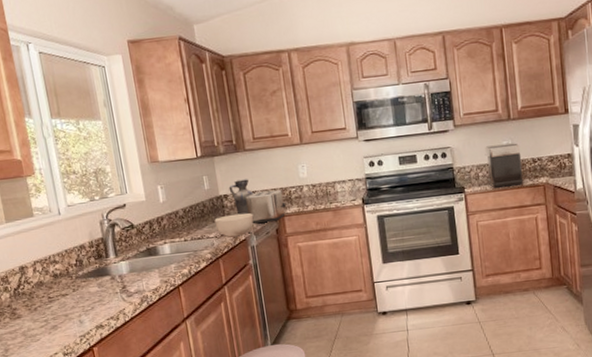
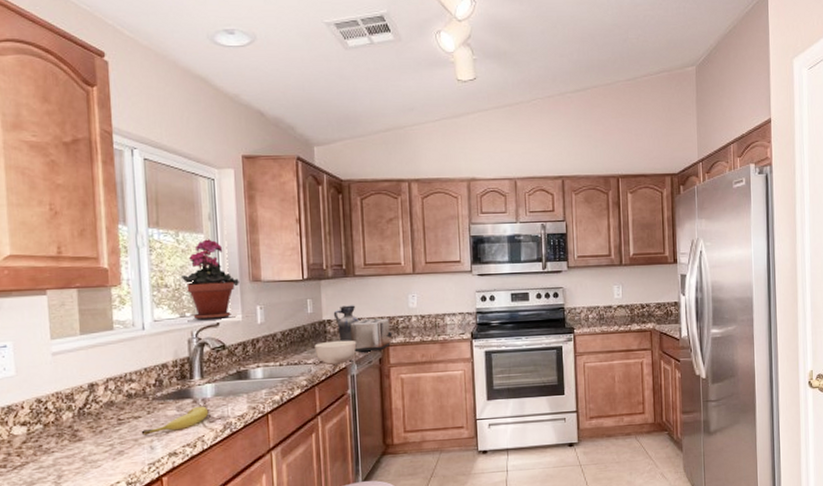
fruit: none [69,282,127,311] -> present [141,406,209,435]
potted plant: none [87,125,140,203] -> present [182,239,239,321]
coffee maker: present [484,143,524,188] -> none [595,288,632,331]

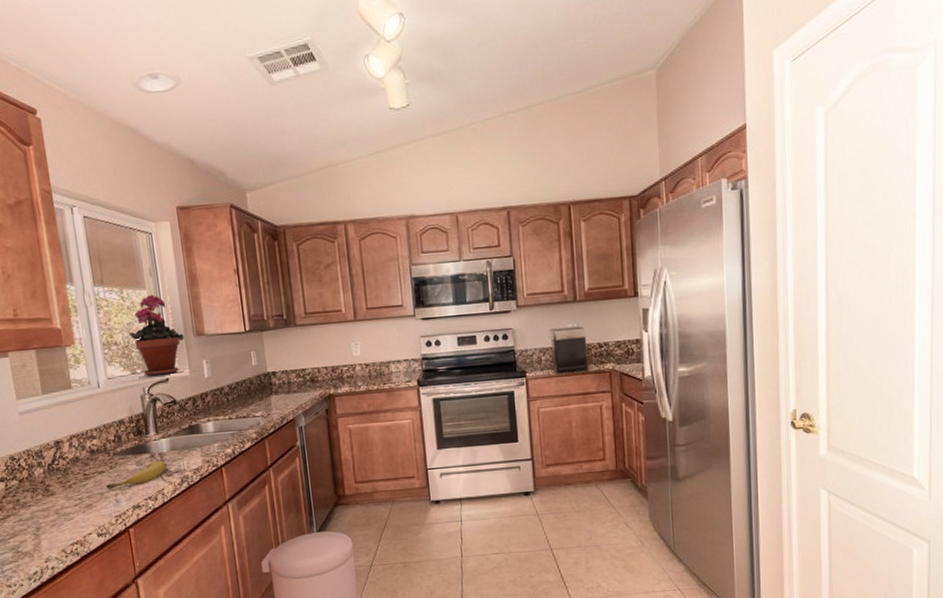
bowl: present [314,340,357,365] -> none [261,391,303,417]
ceramic jug: present [333,305,360,342] -> none [277,356,304,394]
toaster: present [350,318,393,353] -> none [295,368,338,404]
coffee maker: none [595,288,632,331] -> present [548,326,589,373]

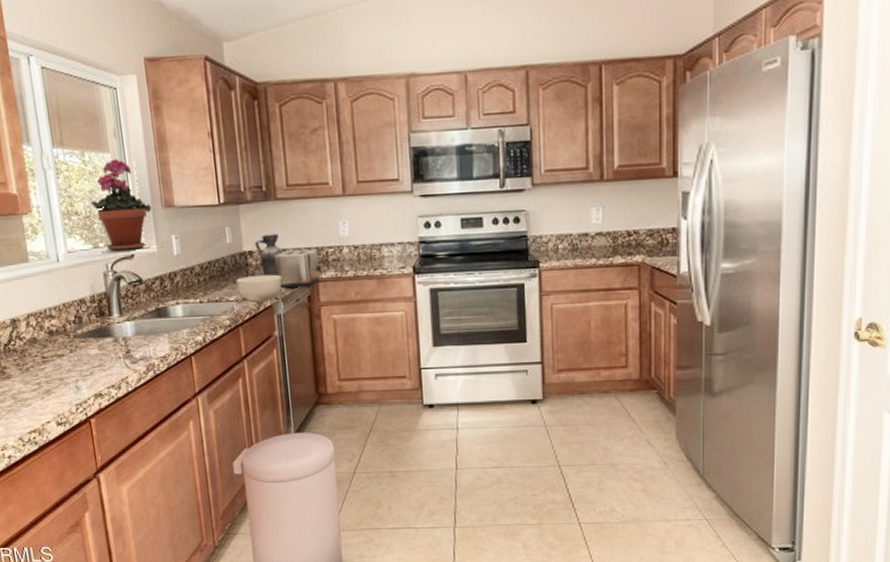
fruit: present [106,460,166,489] -> none [65,345,131,375]
bowl: none [261,391,303,417] -> present [236,274,283,302]
ceramic jug: none [277,356,304,394] -> present [254,234,284,277]
toaster: none [295,368,338,404] -> present [274,249,322,289]
coffee maker: present [548,326,589,373] -> none [567,210,614,265]

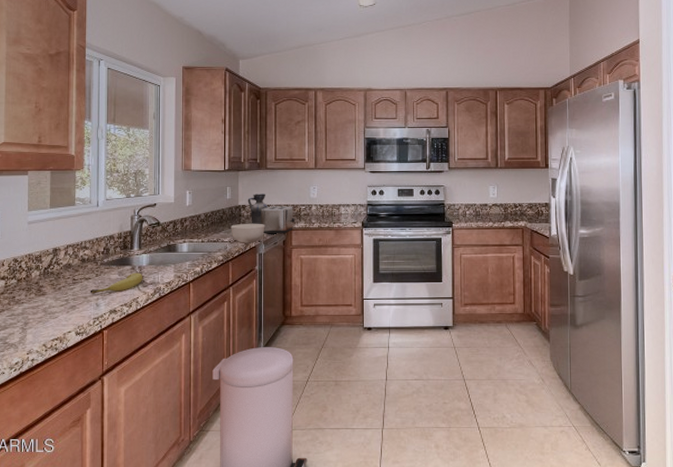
fruit: none [65,345,131,375] -> present [90,272,143,294]
potted plant: present [91,159,152,252] -> none [130,134,174,201]

